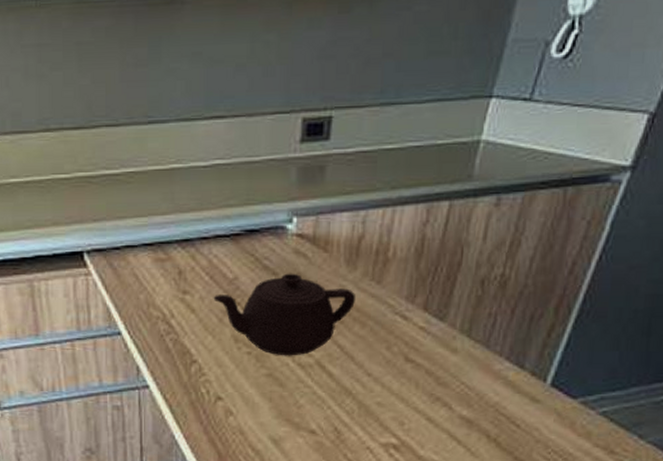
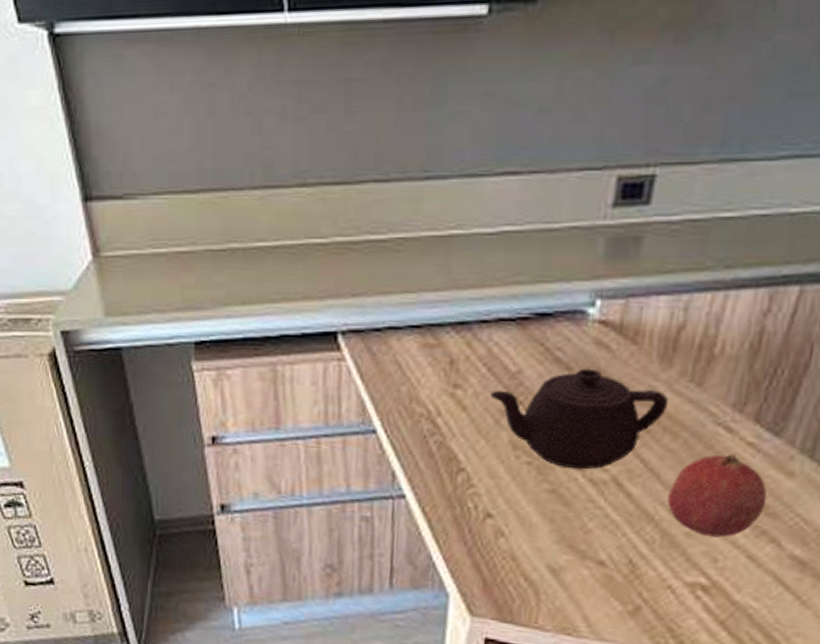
fruit: none [361,336,438,405] -> present [667,453,767,538]

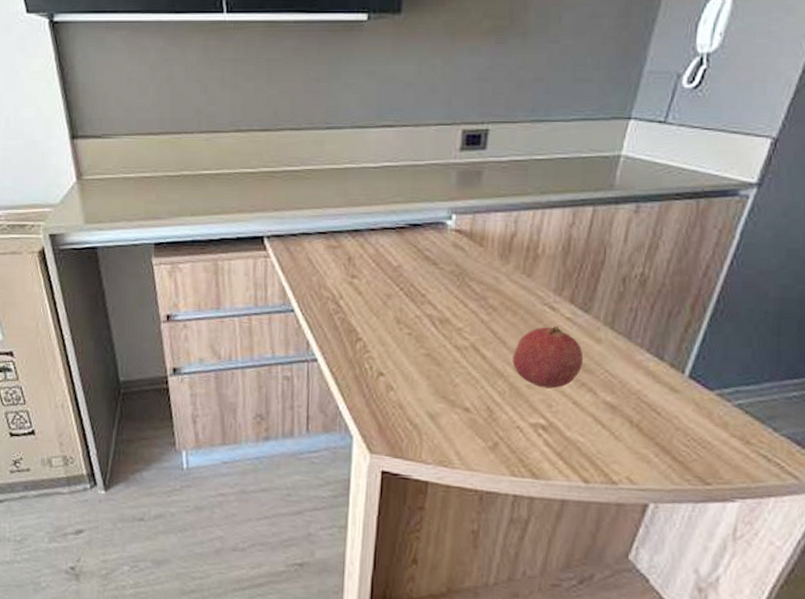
teapot: present [490,368,668,470] -> none [378,263,508,339]

